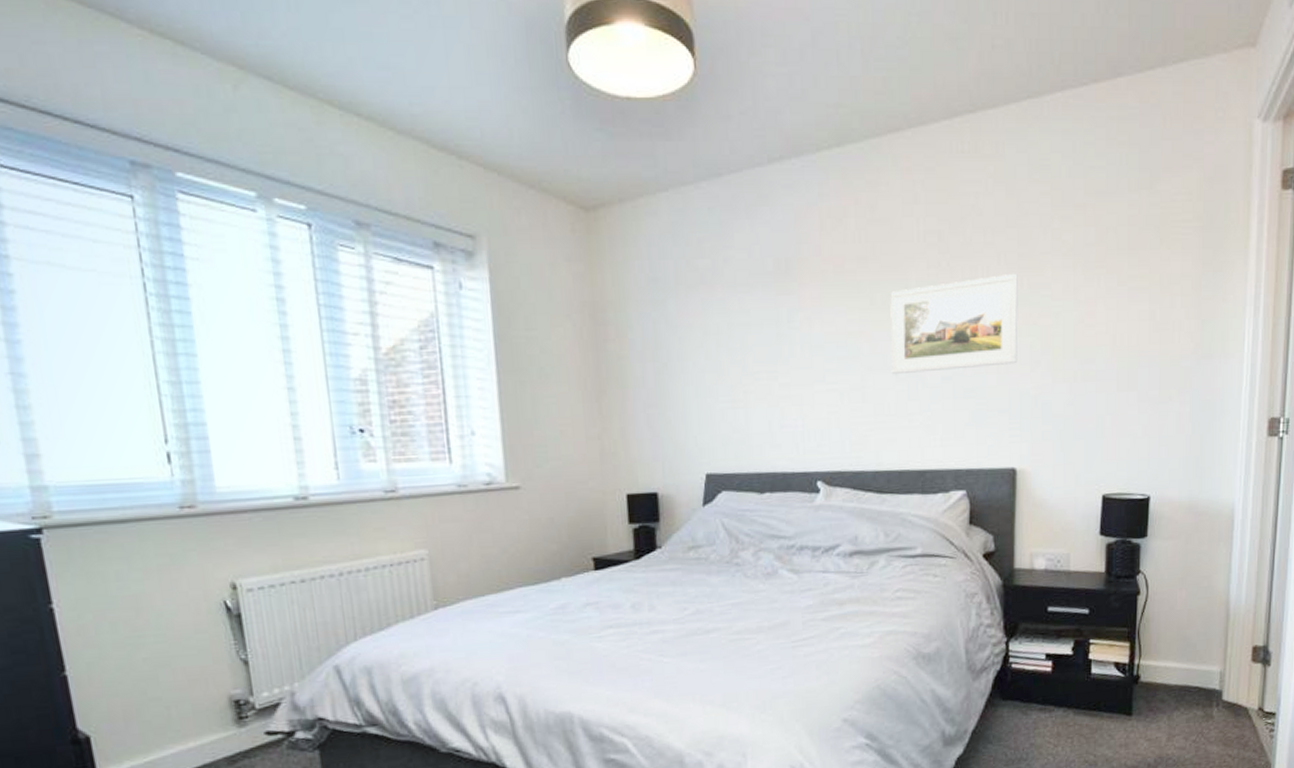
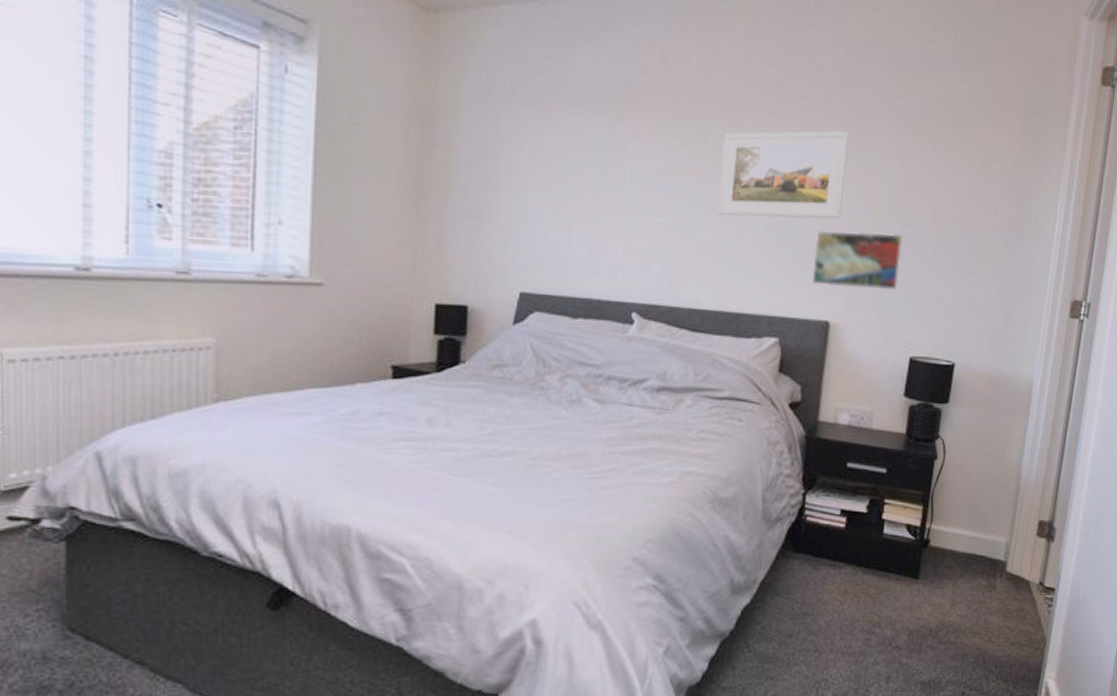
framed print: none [993,371,1085,433] -> present [811,230,902,290]

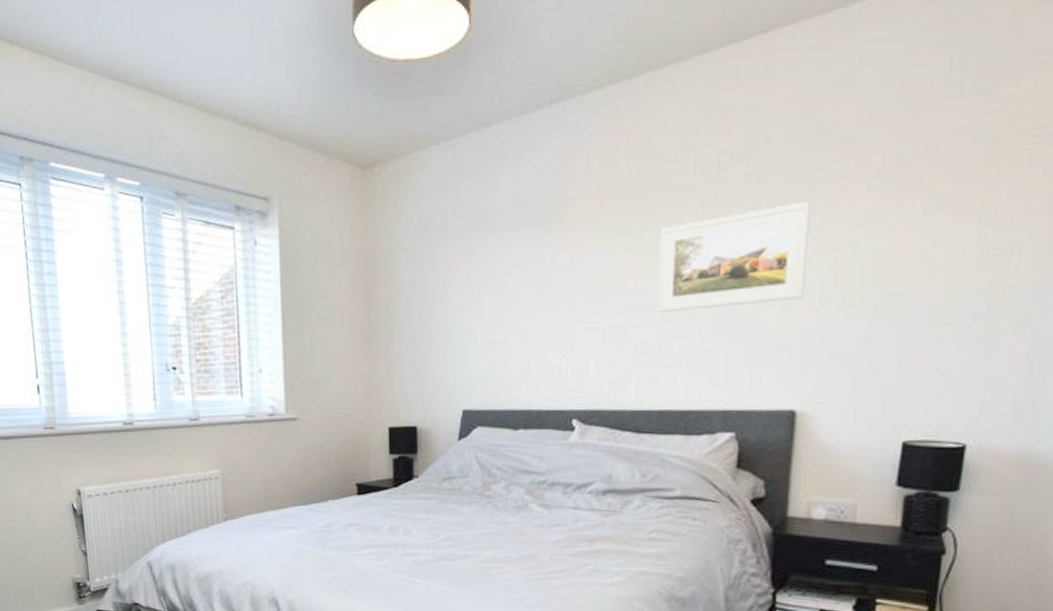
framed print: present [811,230,902,290] -> none [771,305,887,373]

